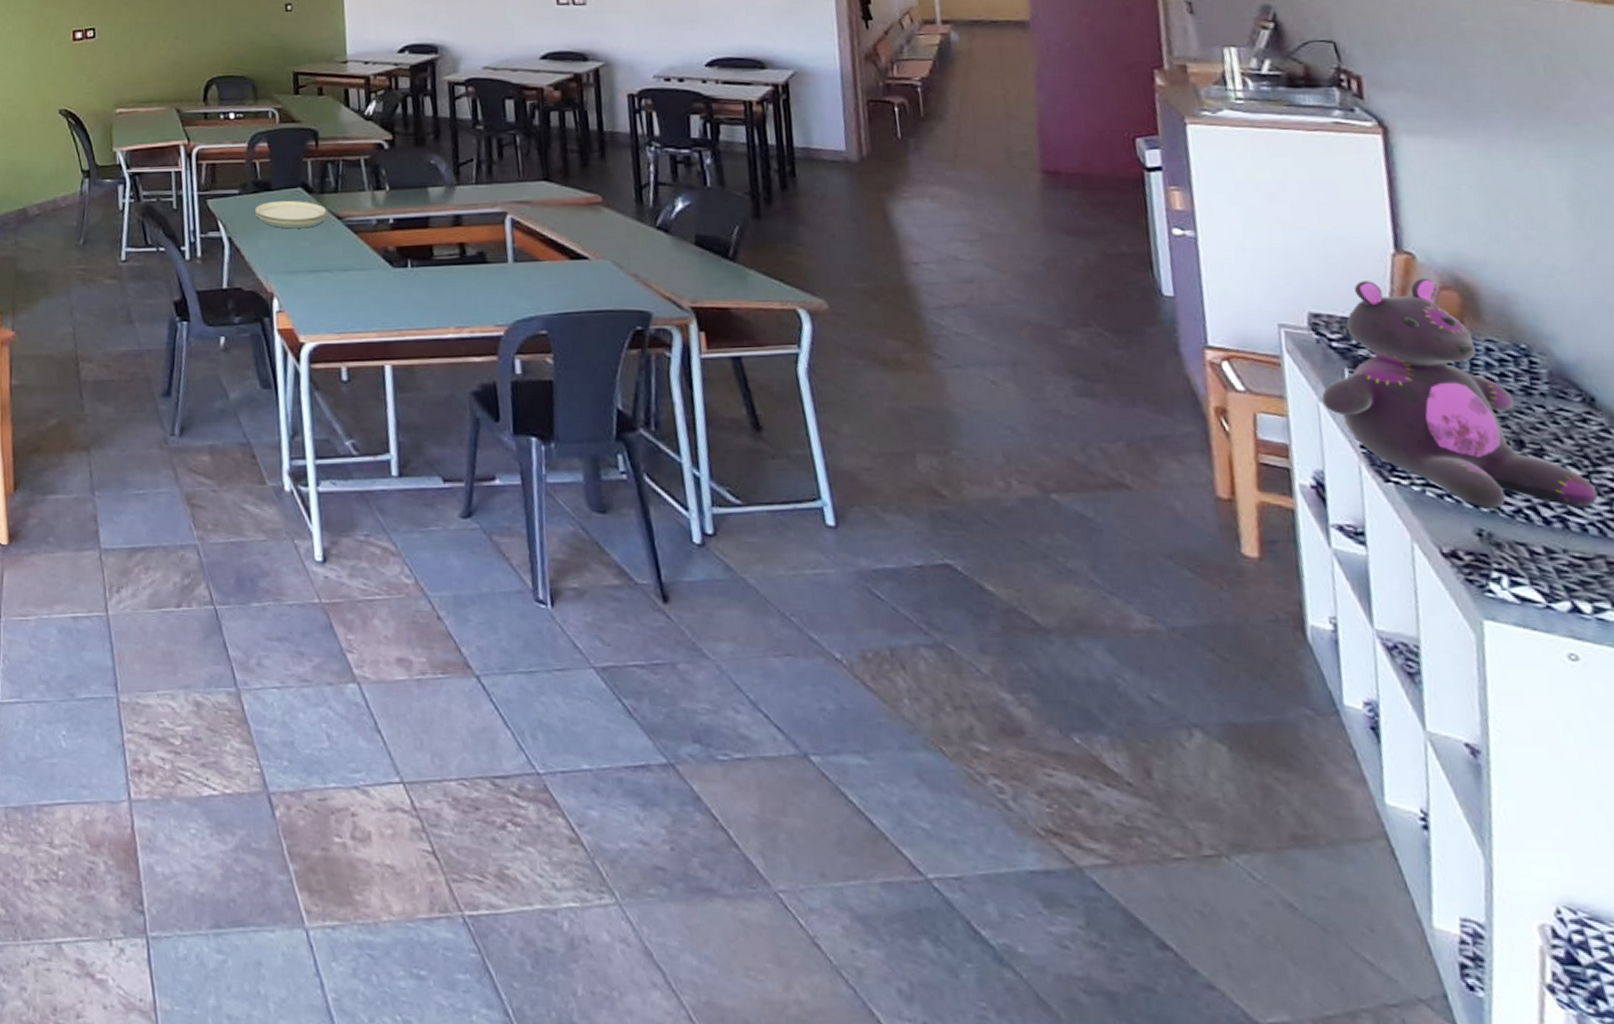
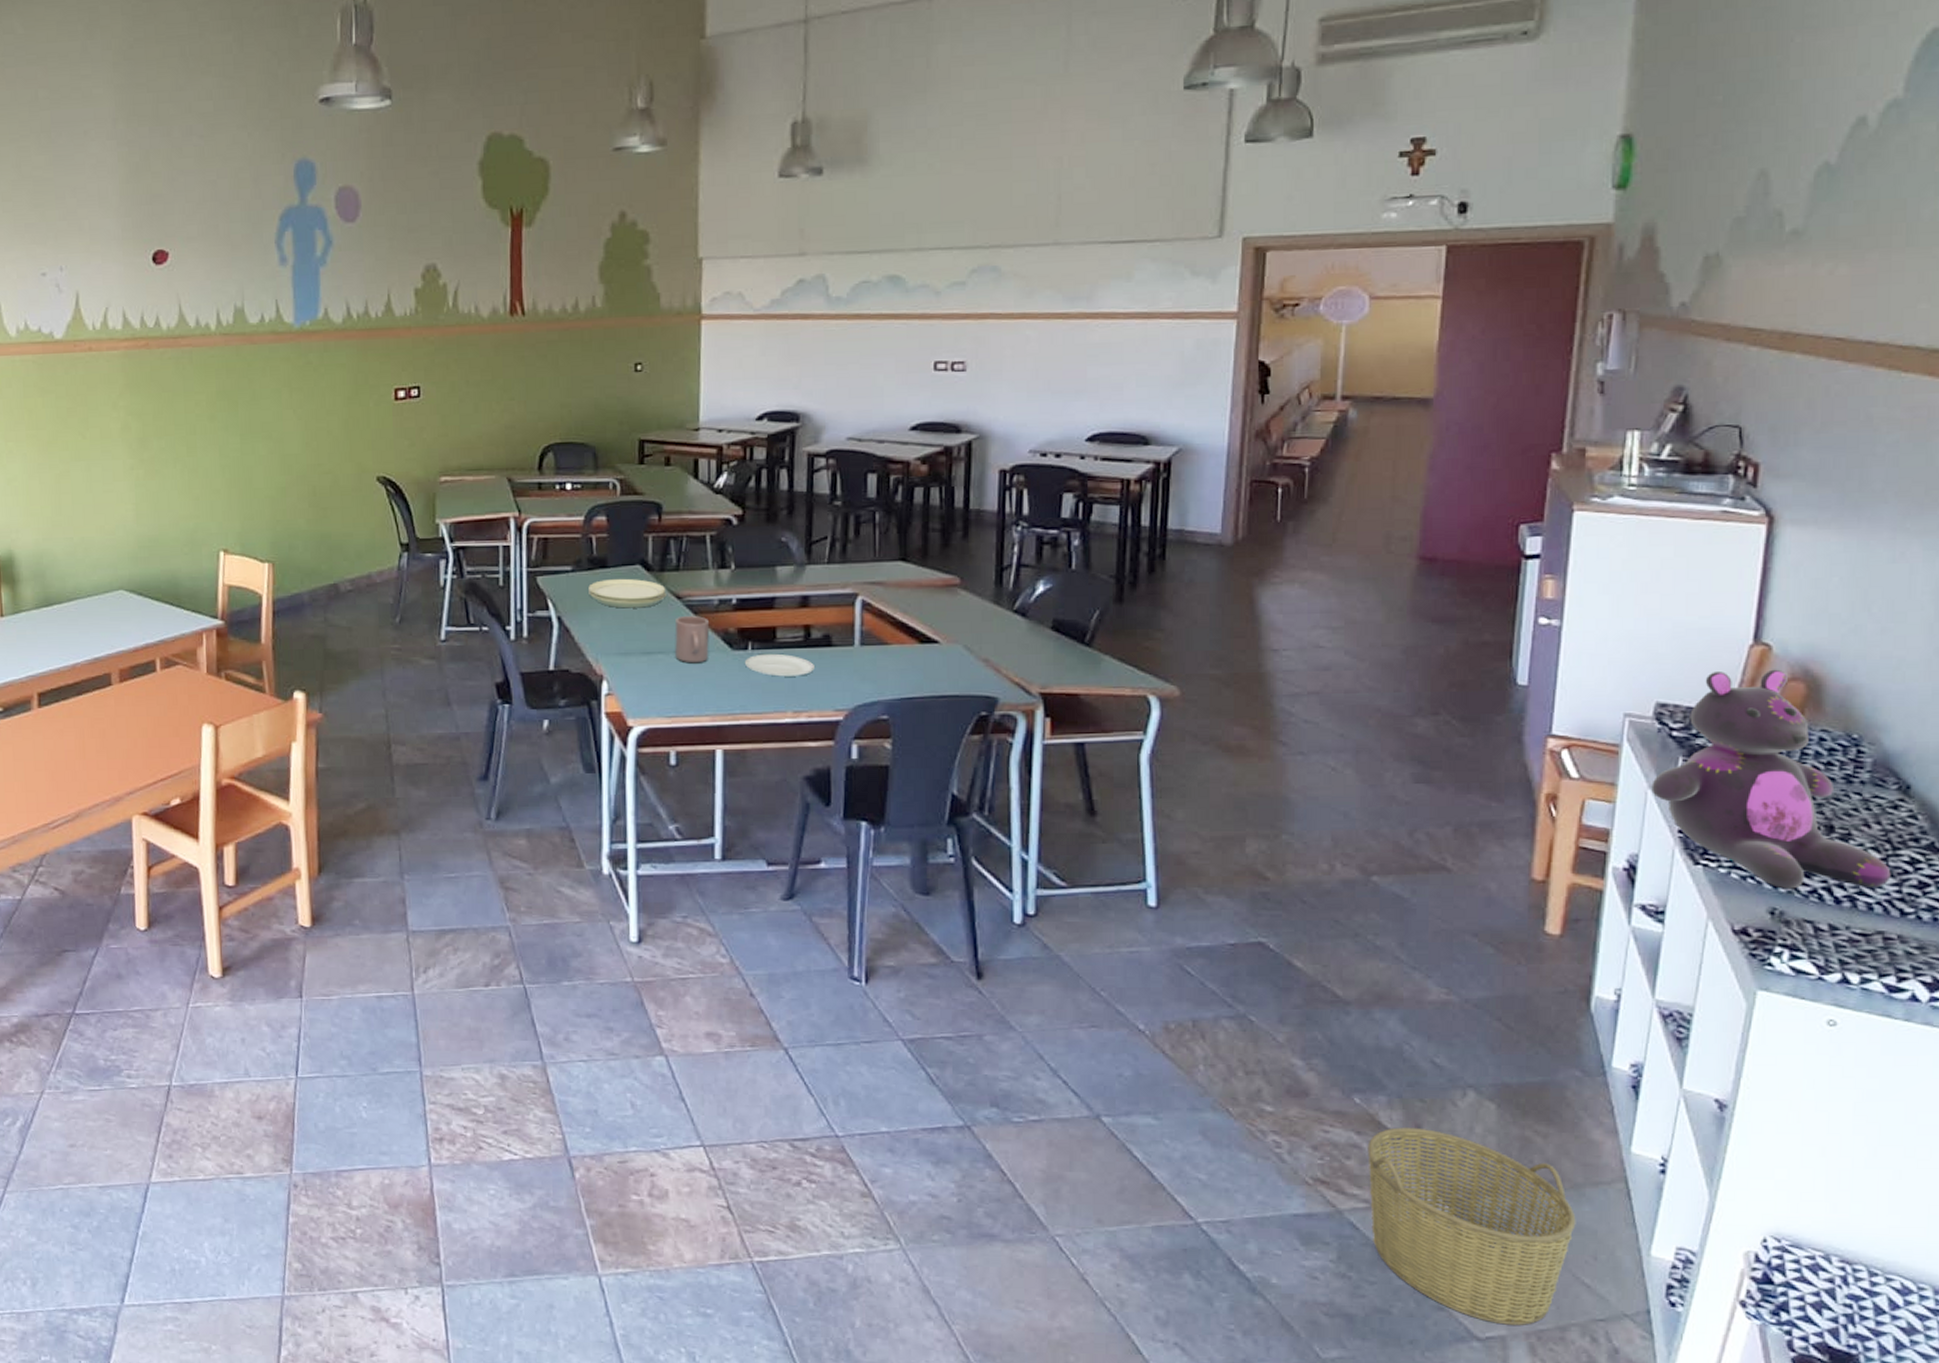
cup: none [337,234,372,281] -> present [674,615,709,663]
plate: none [405,270,472,293] -> present [744,653,814,677]
basket: none [1096,771,1342,1010] -> present [1367,1127,1576,1325]

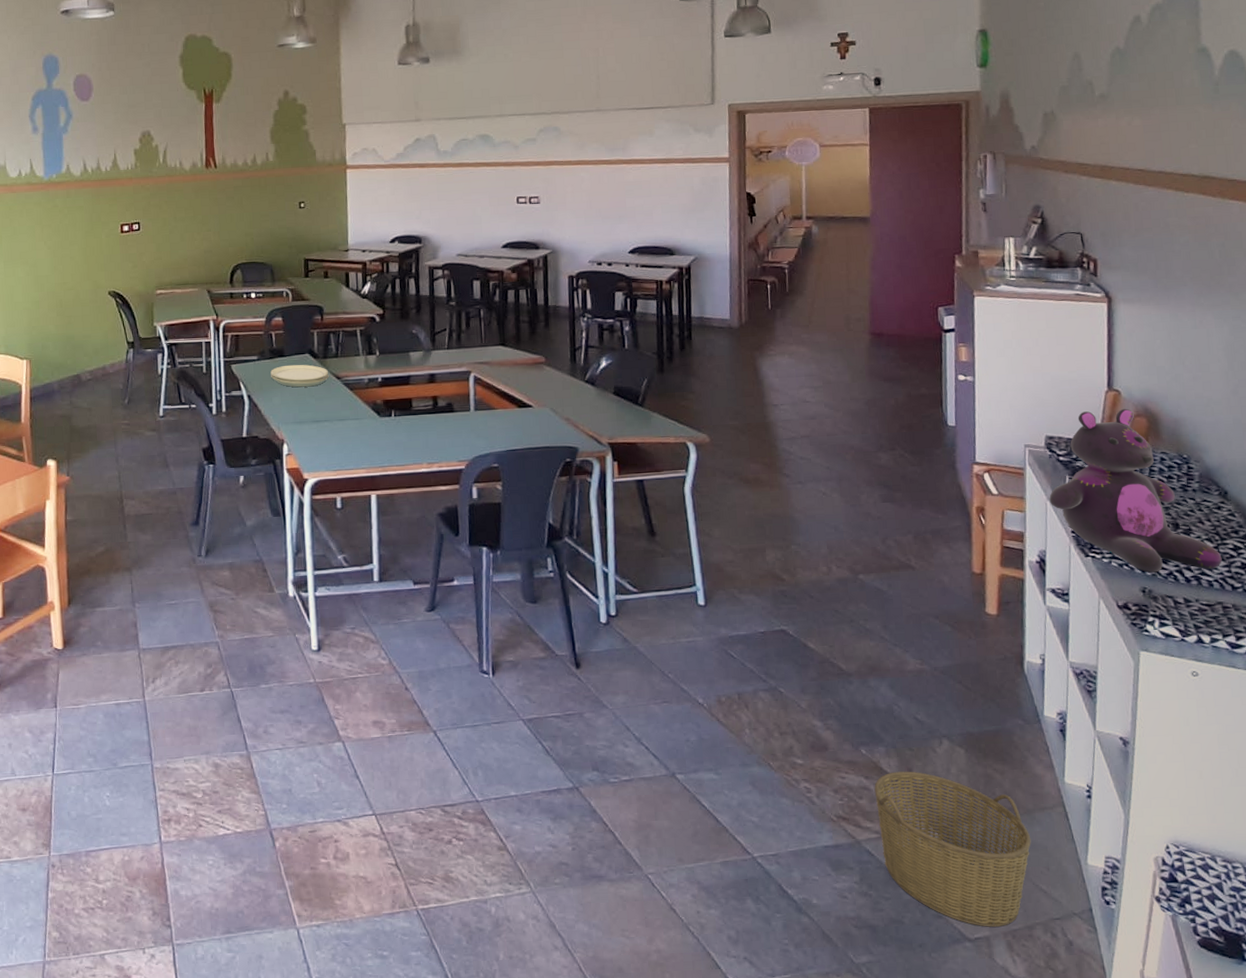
cup: present [674,615,709,663] -> none [336,391,363,428]
plate: present [744,653,814,677] -> none [389,418,442,437]

